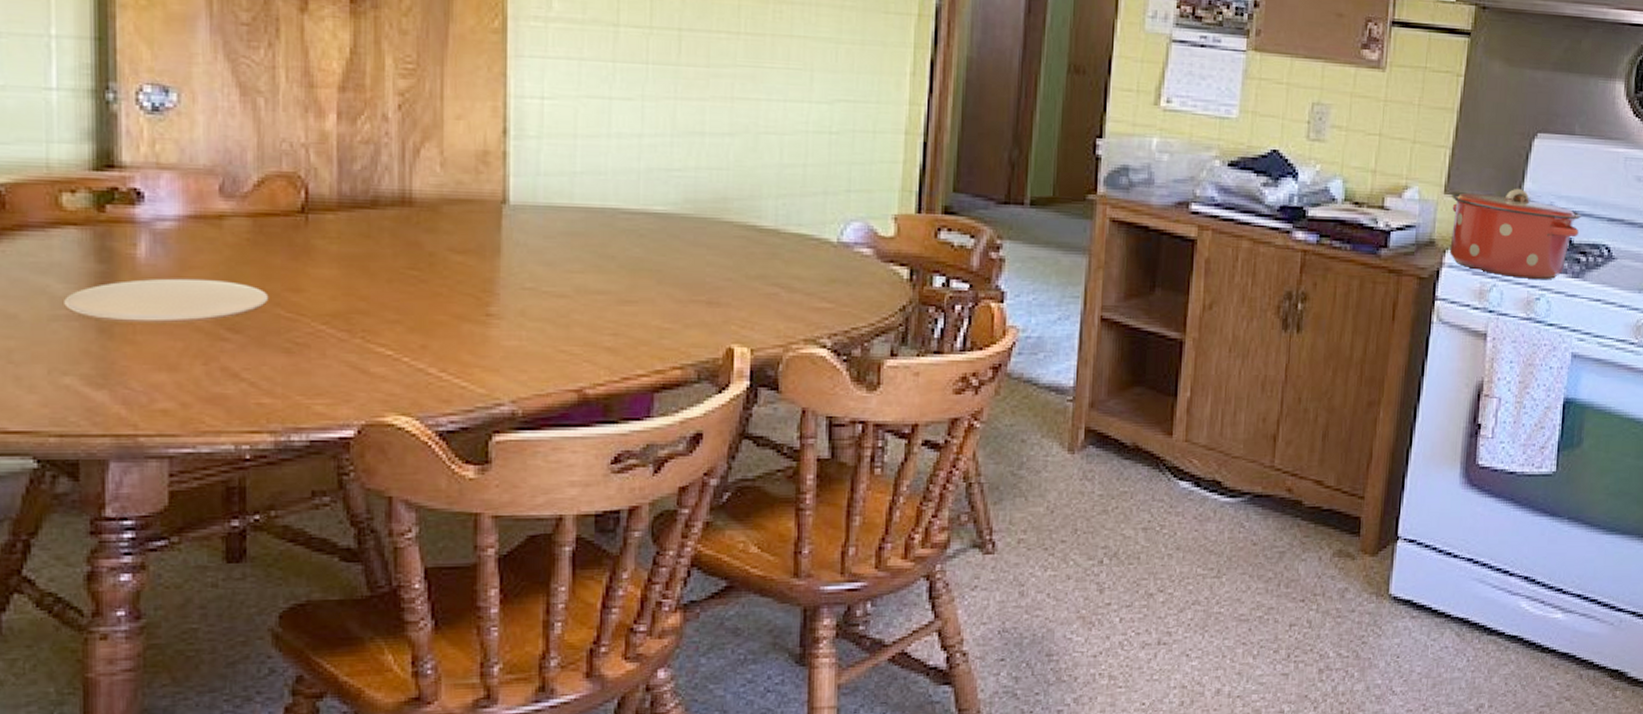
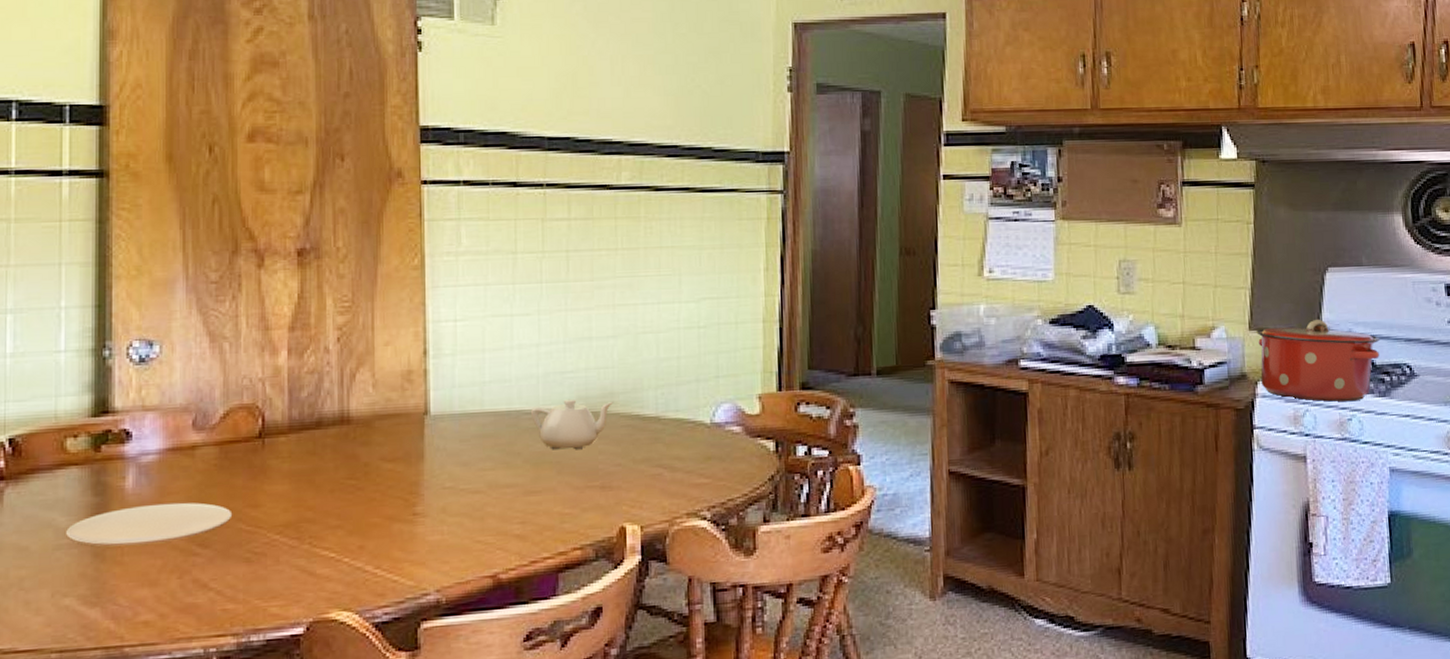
teapot: none [628,200,727,259] -> present [530,399,614,450]

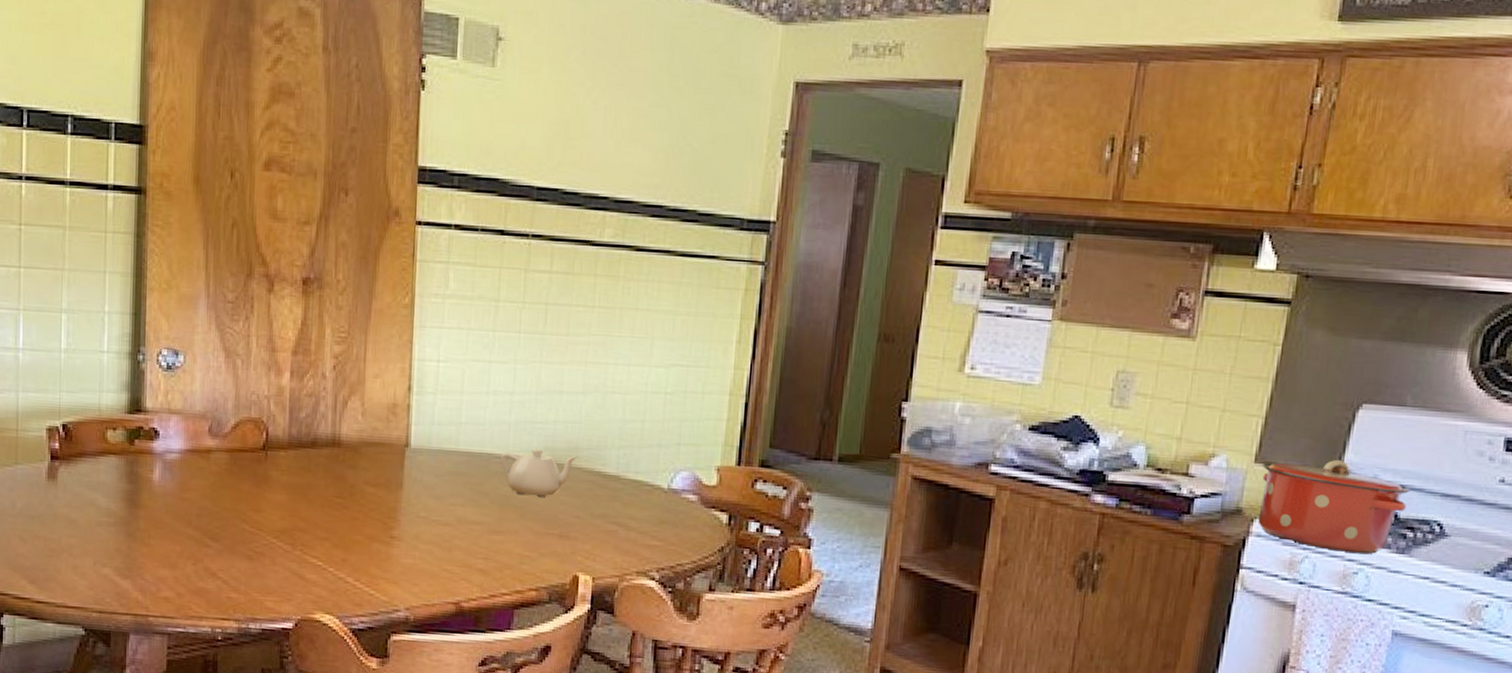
plate: present [66,502,233,547] -> none [106,497,239,532]

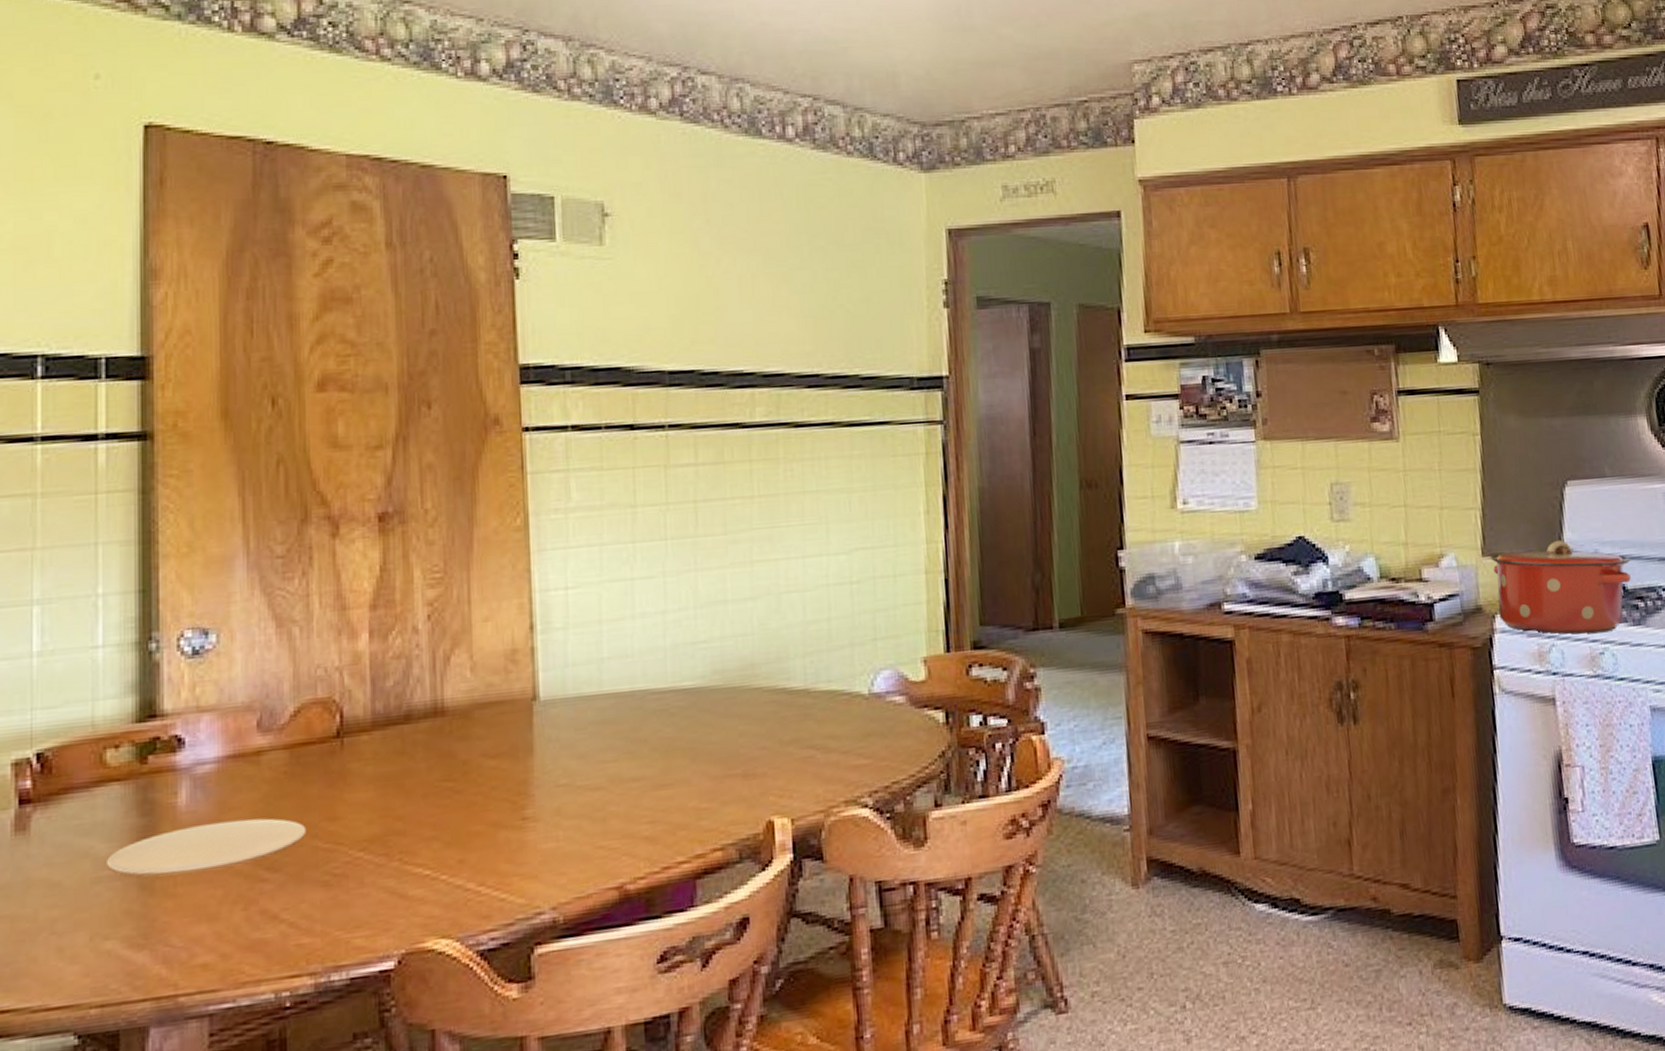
plate: none [106,497,239,532] -> present [107,818,307,877]
teapot: present [500,448,578,498] -> none [657,673,755,735]

